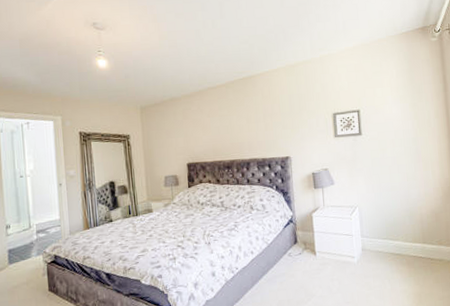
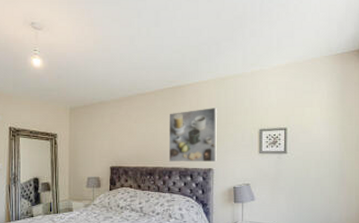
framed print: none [241,95,293,154] -> present [168,108,217,163]

